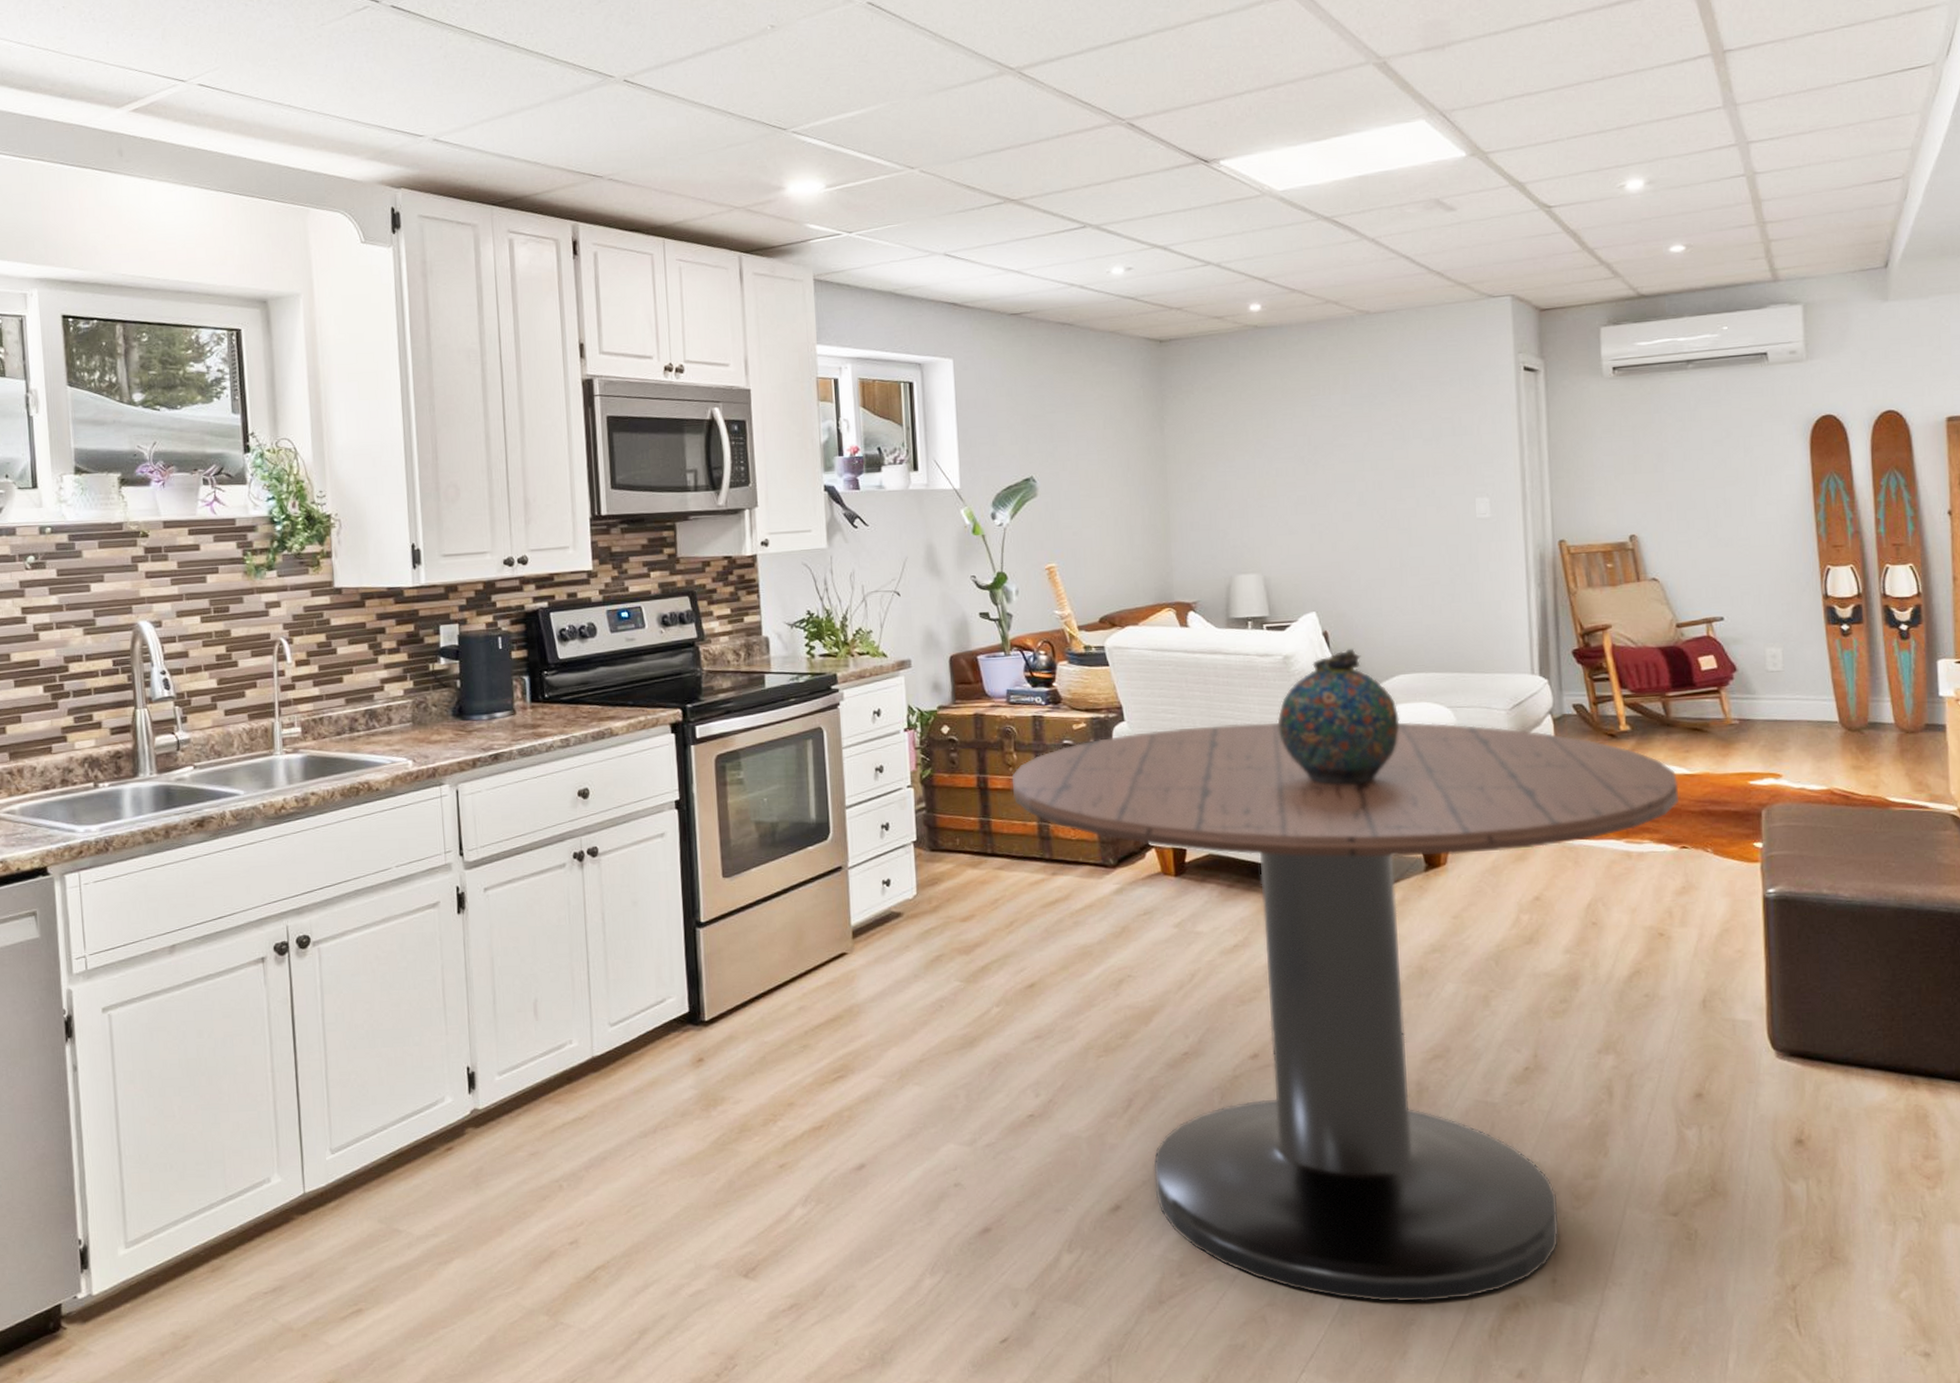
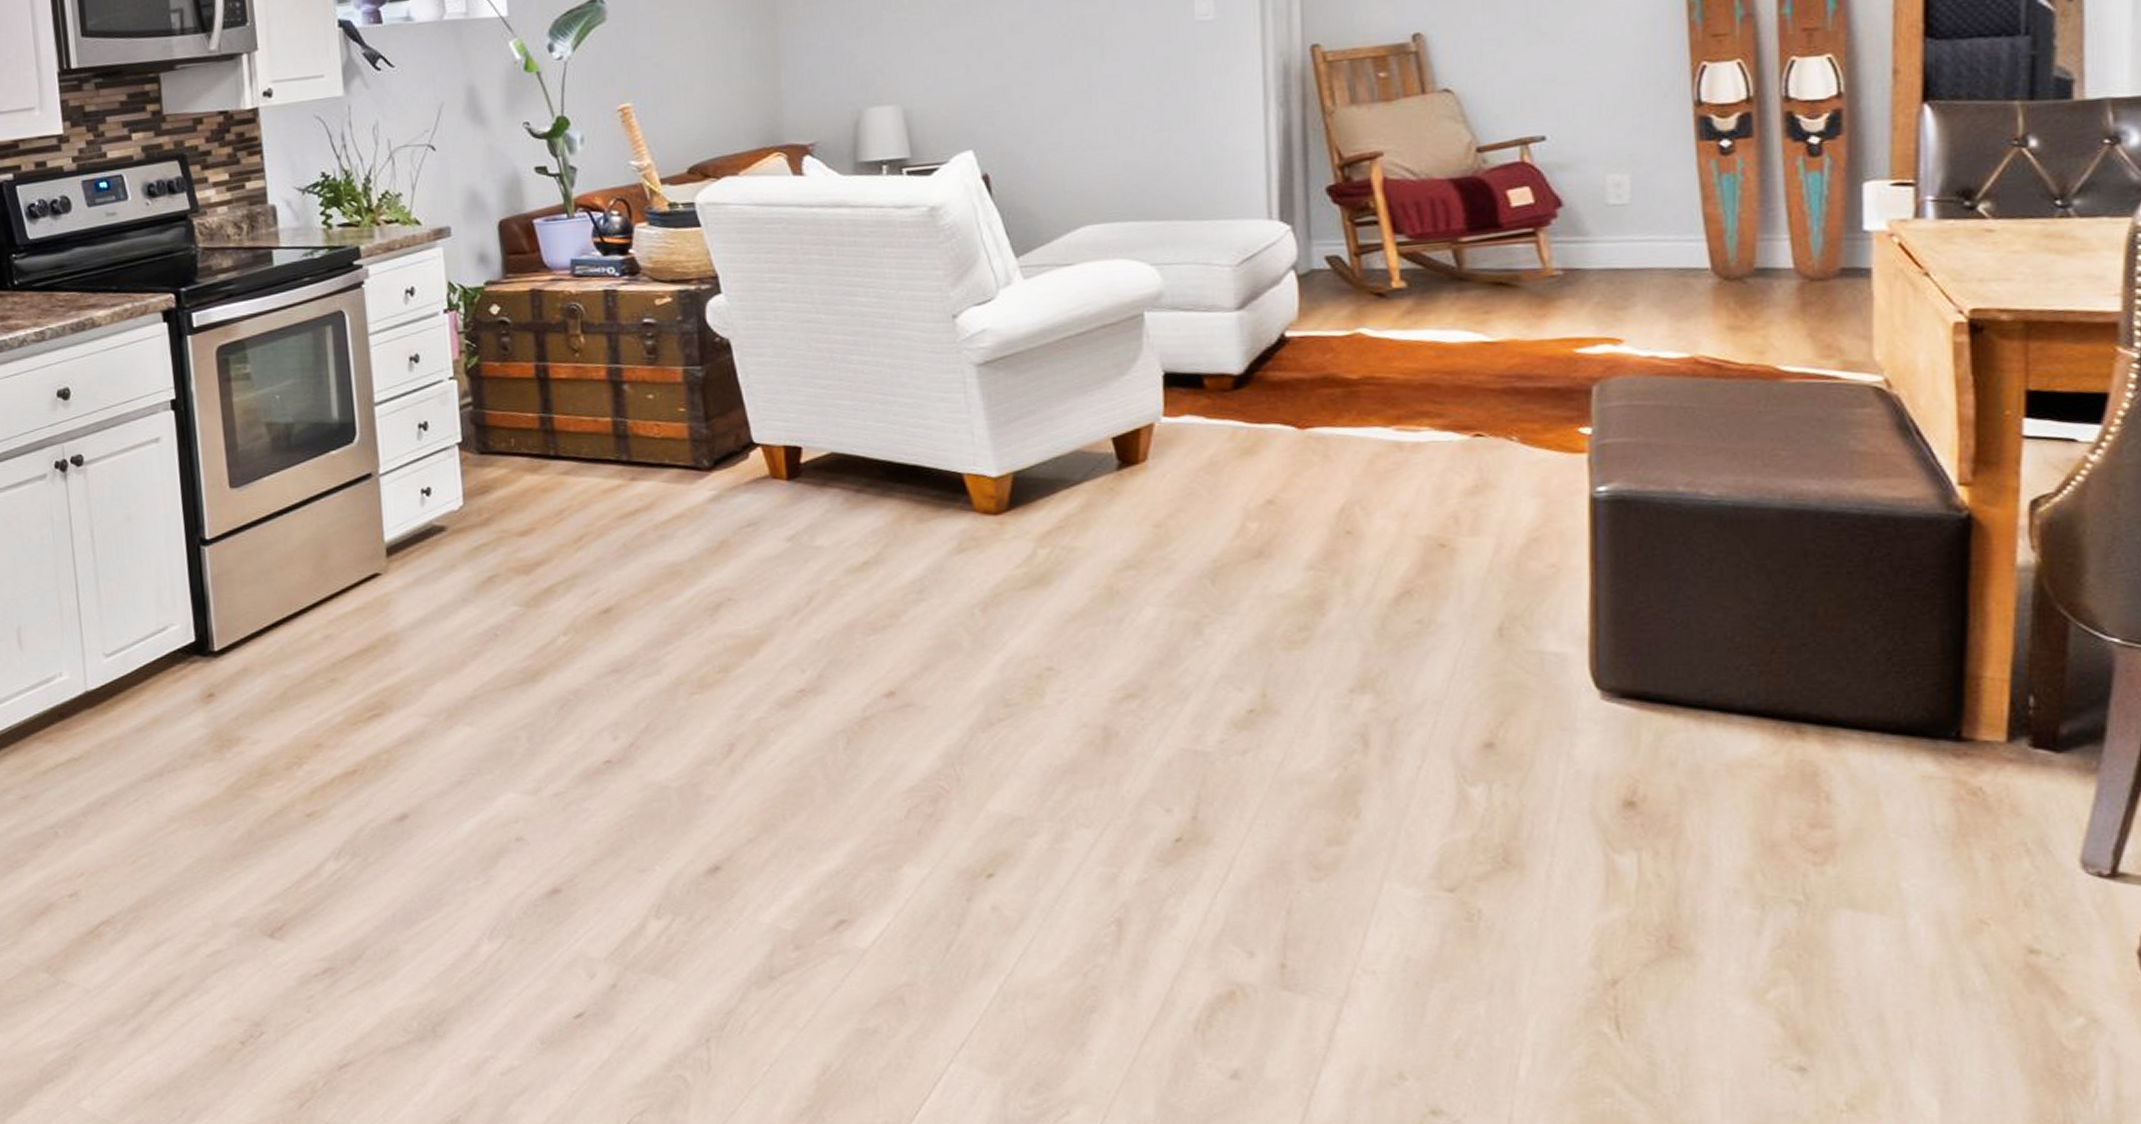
dining table: present [1011,722,1679,1303] -> none [578,284,1474,987]
snuff bottle: present [1276,648,1401,785] -> none [919,194,1087,366]

